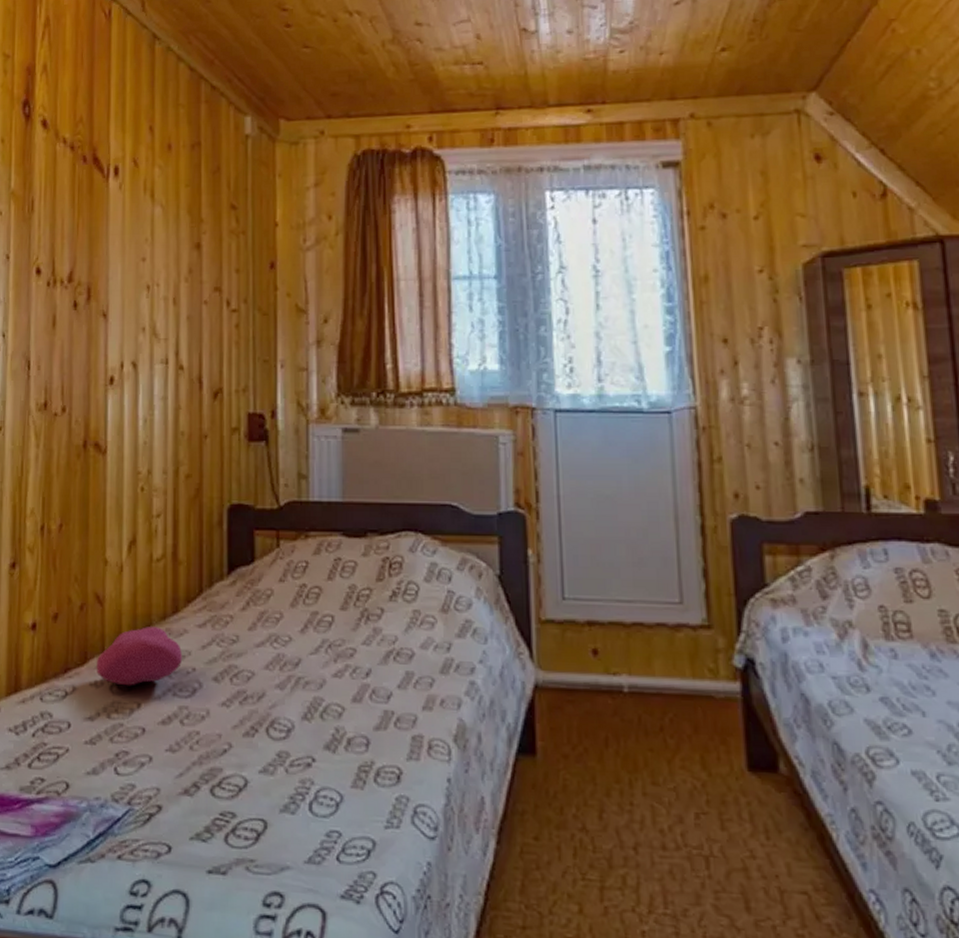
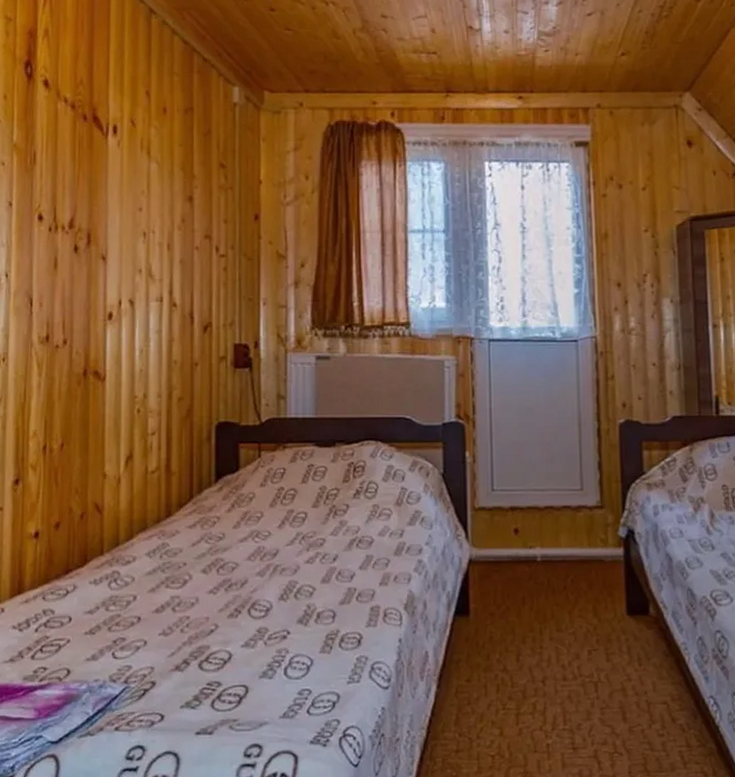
cushion: present [96,627,183,686] -> none [95,530,175,582]

